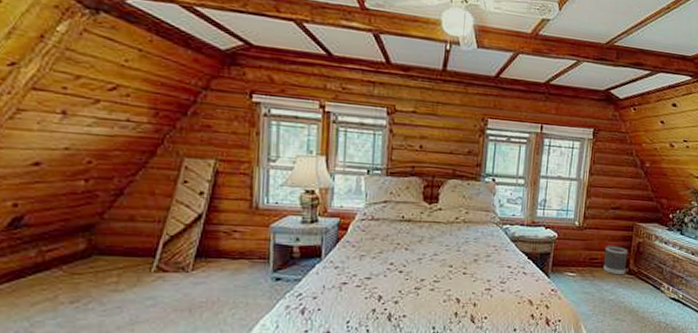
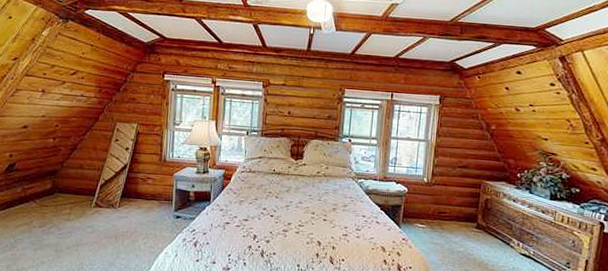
wastebasket: present [603,246,628,275] -> none [452,201,476,229]

